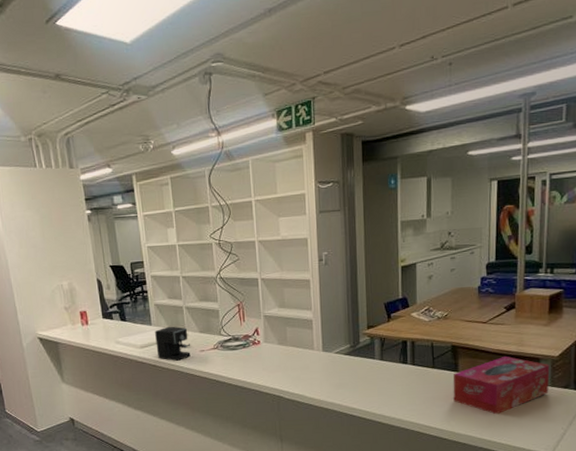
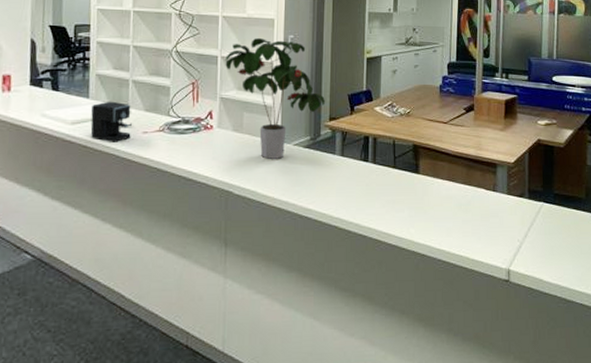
potted plant: none [265,257,362,367] -> present [225,37,325,159]
tissue box: present [453,356,550,415] -> none [413,159,506,223]

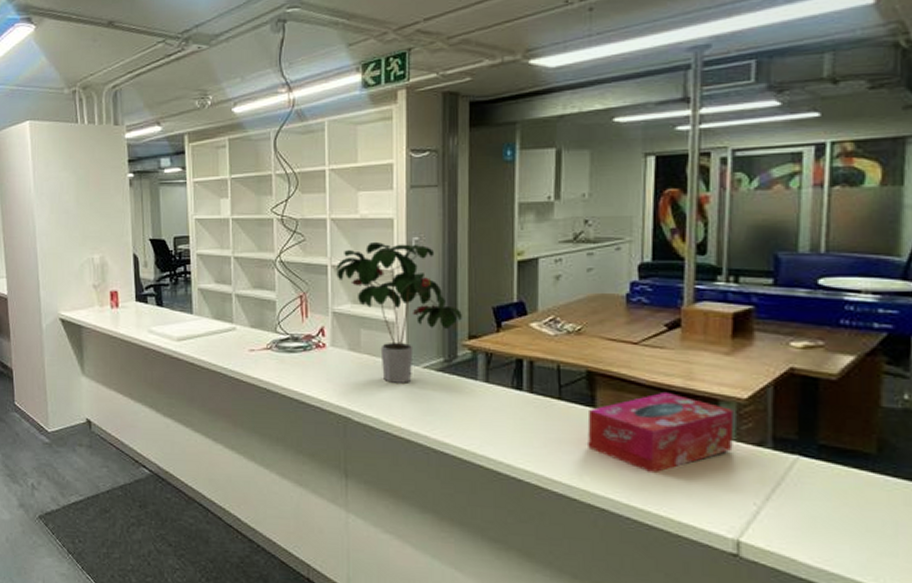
coffee maker: present [90,101,133,142] -> none [196,316,239,360]
tissue box: none [413,159,506,223] -> present [587,391,734,474]

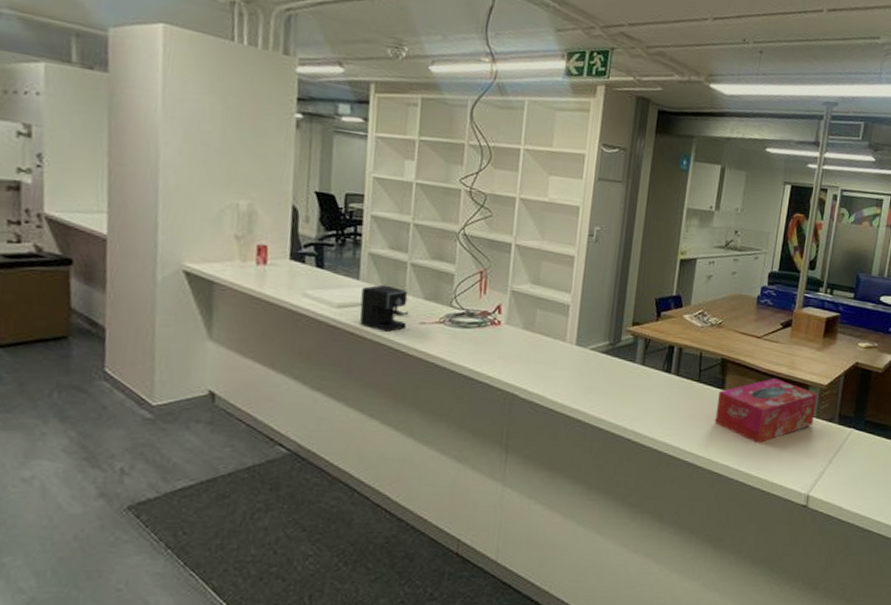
coffee maker: none [196,316,239,360] -> present [359,284,409,332]
potted plant: present [336,241,462,383] -> none [519,226,629,363]

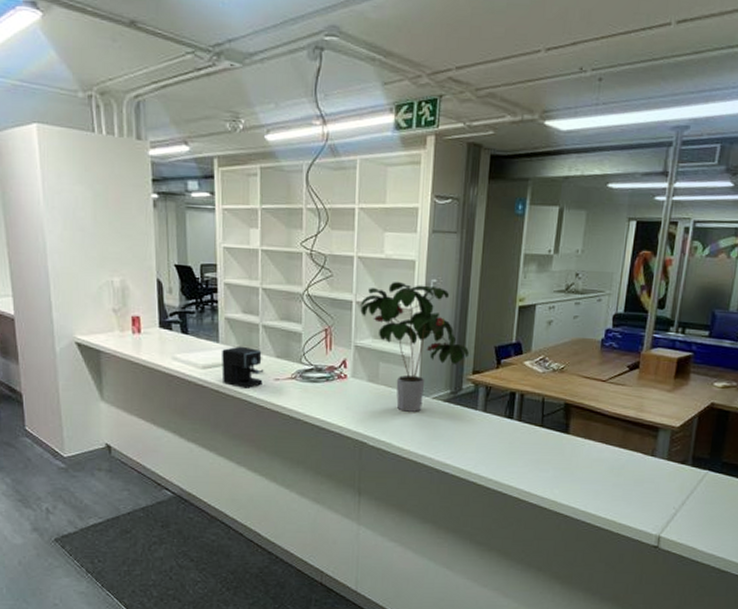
potted plant: none [519,226,629,363] -> present [360,281,469,412]
tissue box: present [715,377,818,444] -> none [559,421,669,486]

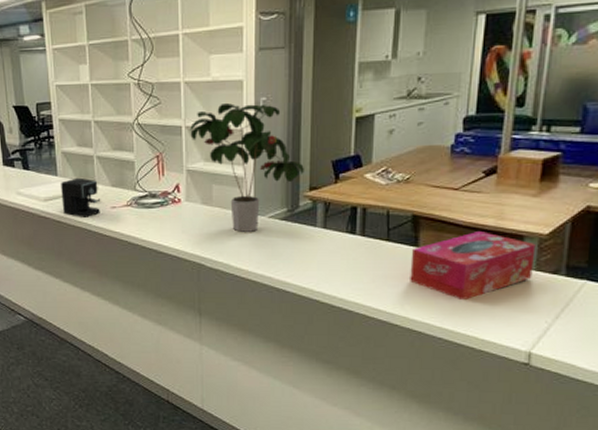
tissue box: none [559,421,669,486] -> present [410,230,536,301]

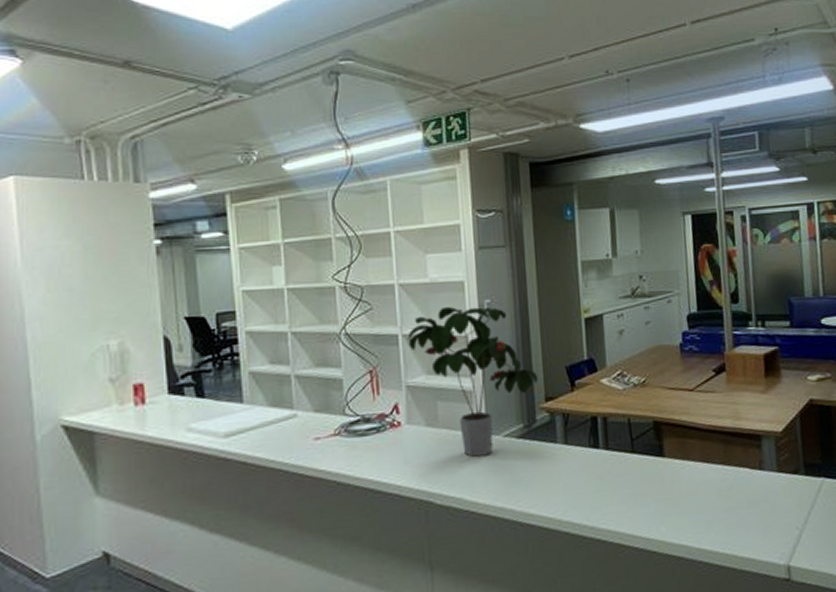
coffee maker: present [61,177,101,217] -> none [248,403,301,455]
tissue box: present [410,230,536,301] -> none [658,433,776,514]

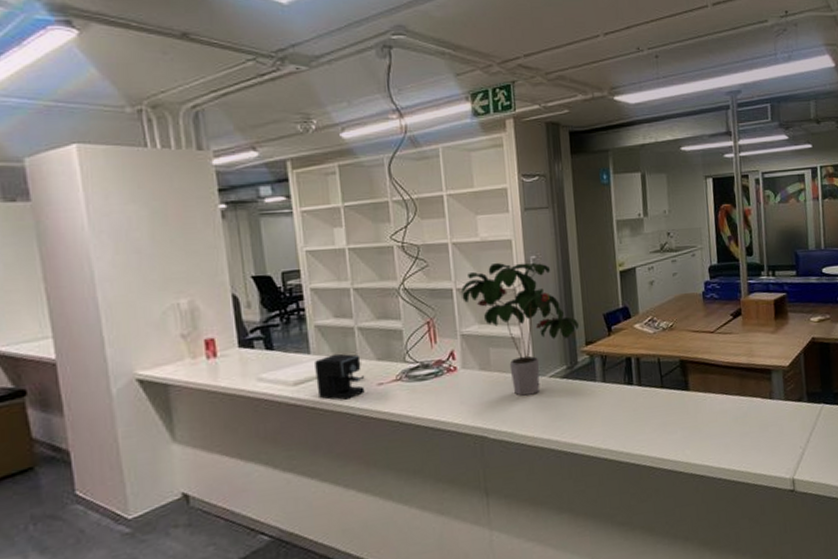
coffee maker: none [248,403,301,455] -> present [315,353,365,400]

